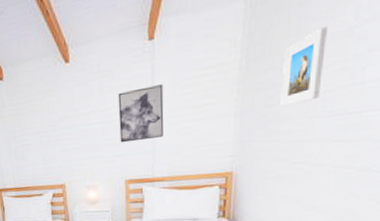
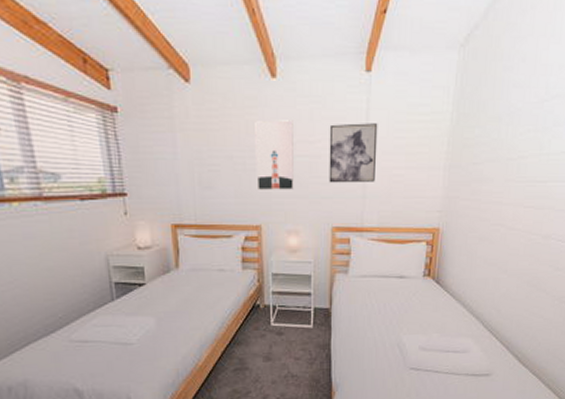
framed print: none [54,95,90,156] -> present [255,120,294,190]
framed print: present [280,26,327,107] -> none [484,95,524,167]

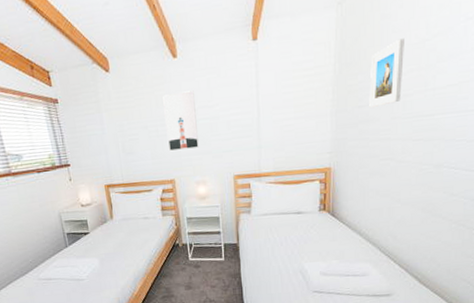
wall art: present [329,123,378,183] -> none [224,83,268,139]
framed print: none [484,95,524,167] -> present [369,38,404,109]

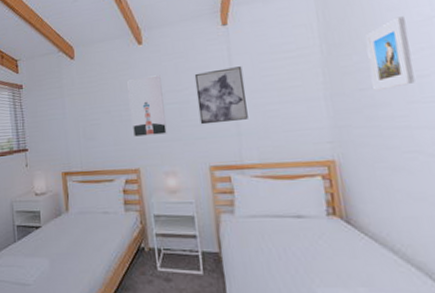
wall art: none [224,83,268,139] -> present [194,66,248,125]

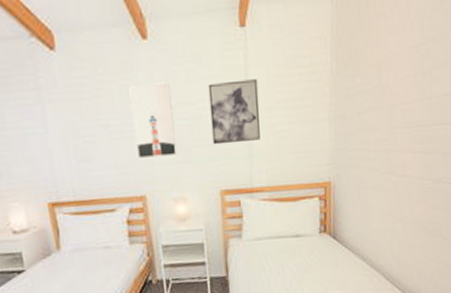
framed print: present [366,16,415,92] -> none [368,40,401,116]

